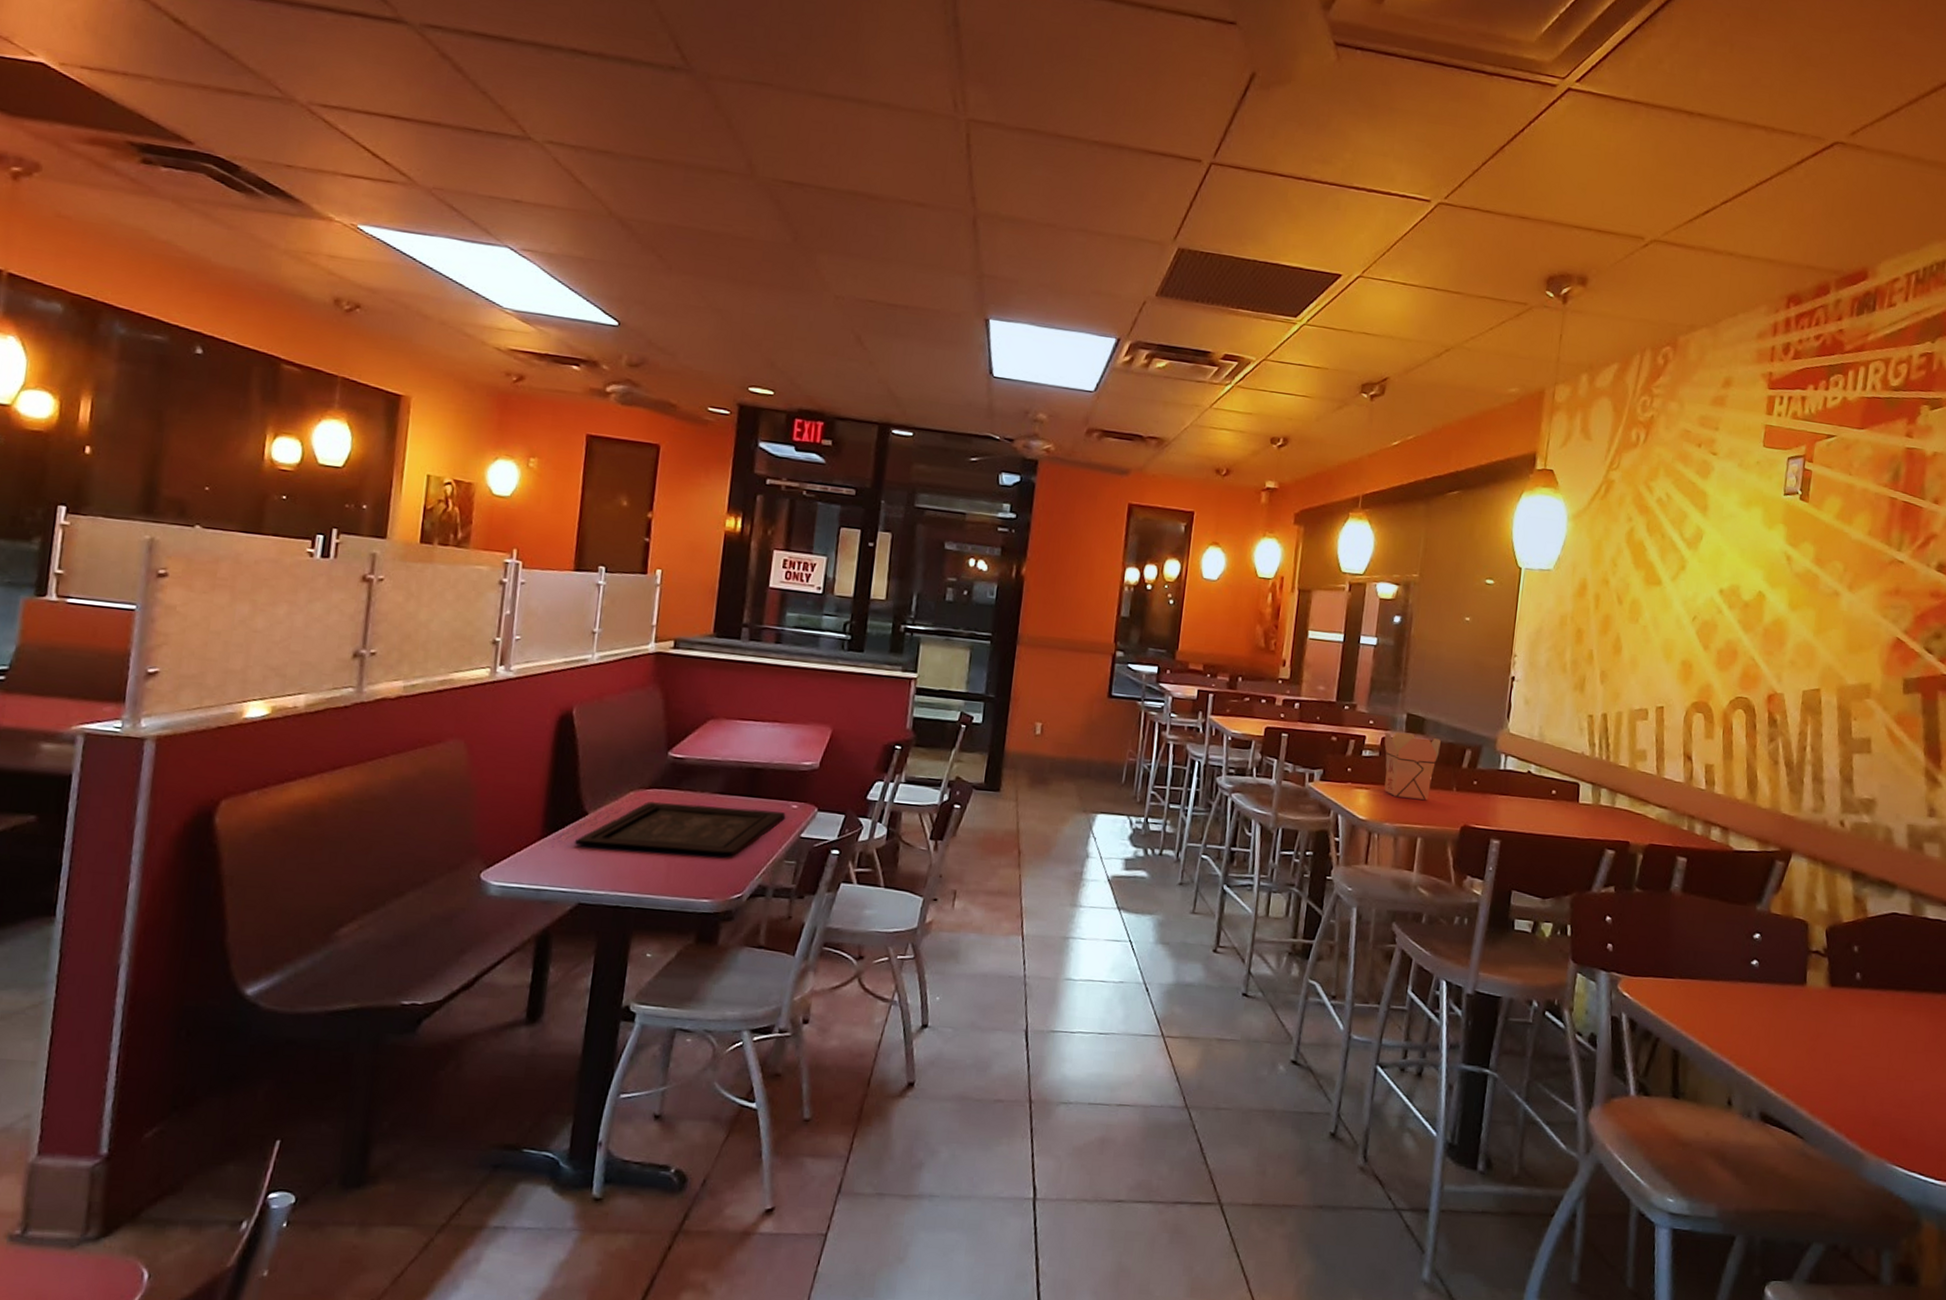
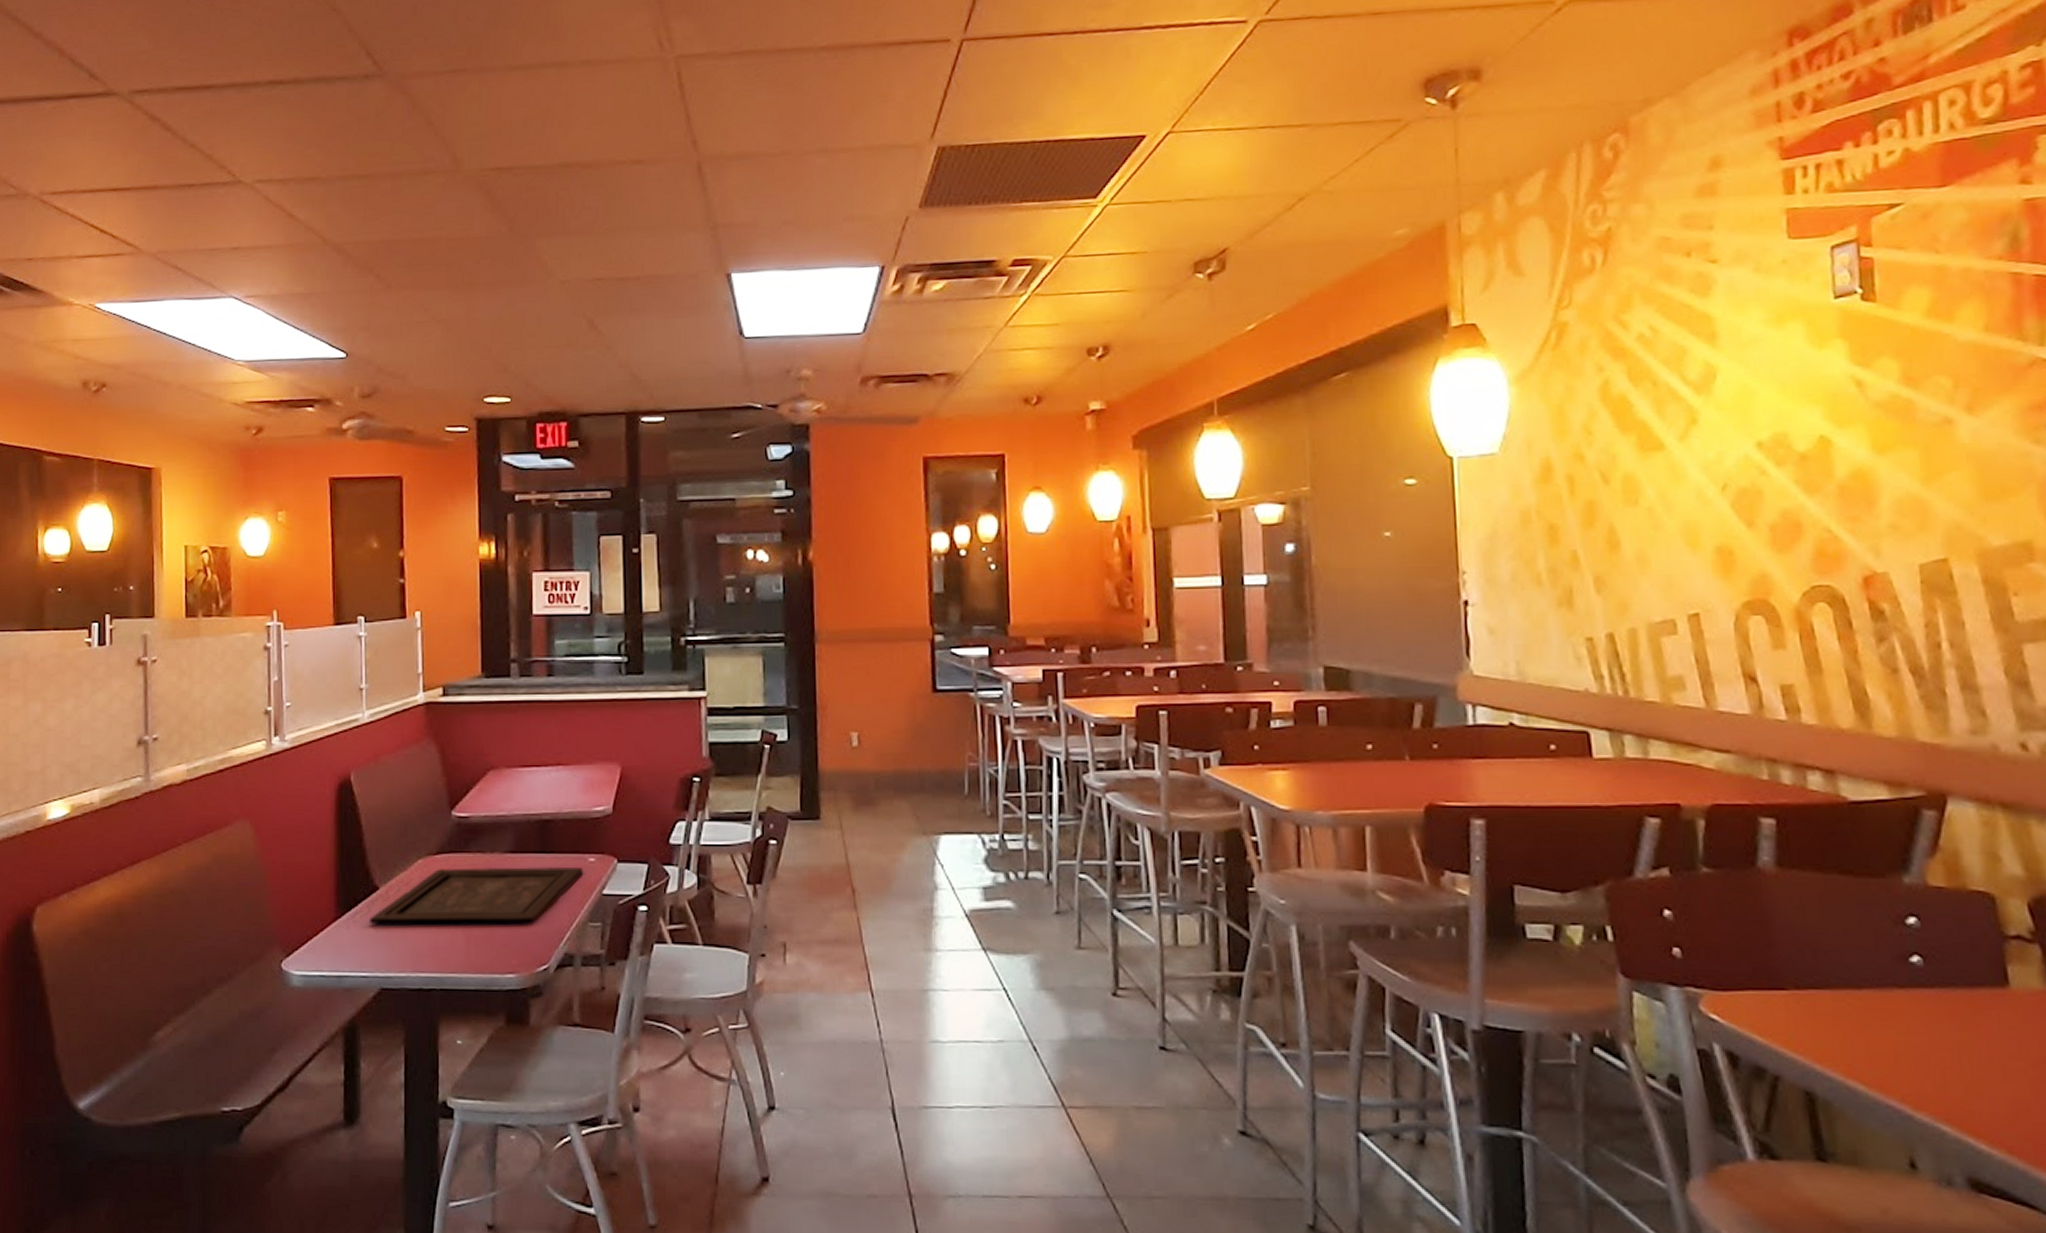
takeout container: present [1384,732,1441,800] -> none [1296,691,1378,776]

